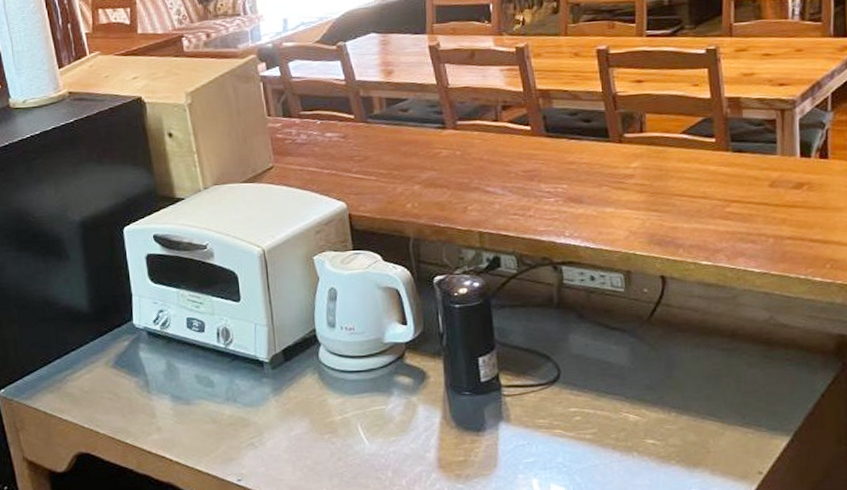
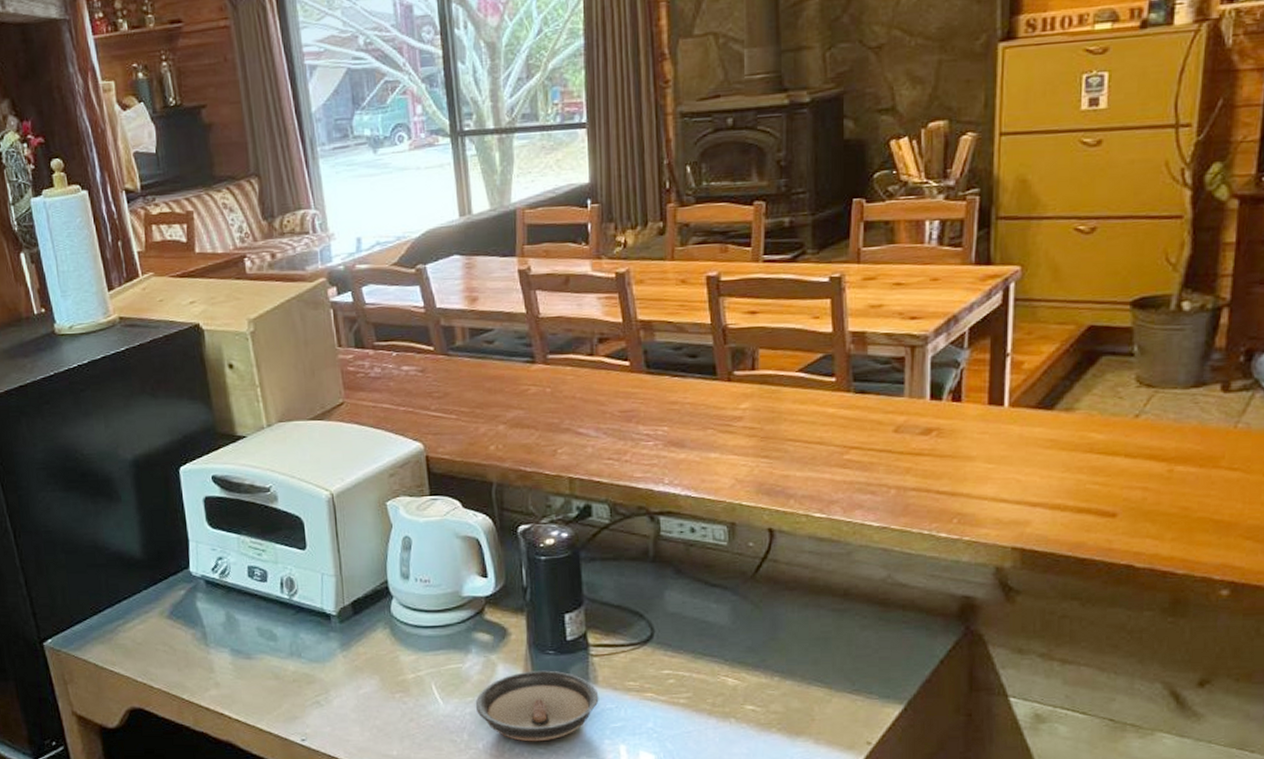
saucer: none [398,410,512,478] -> present [475,670,599,742]

